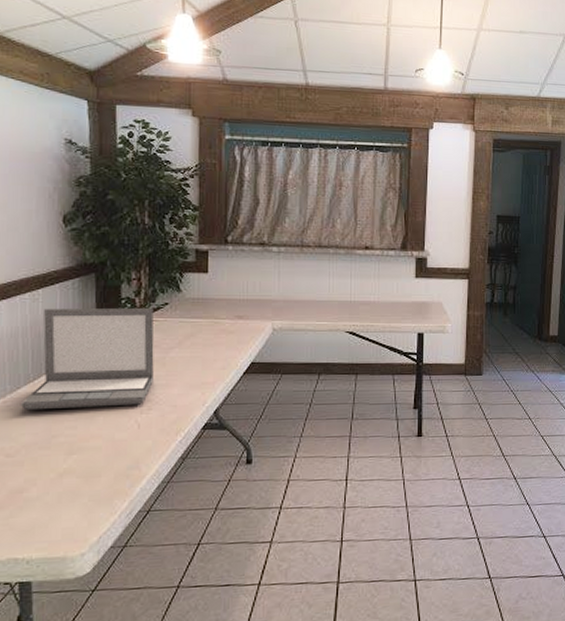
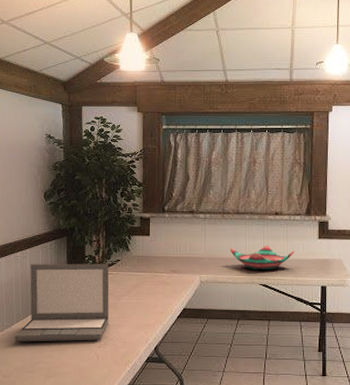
decorative bowl: none [309,285,387,315] -> present [230,245,294,271]

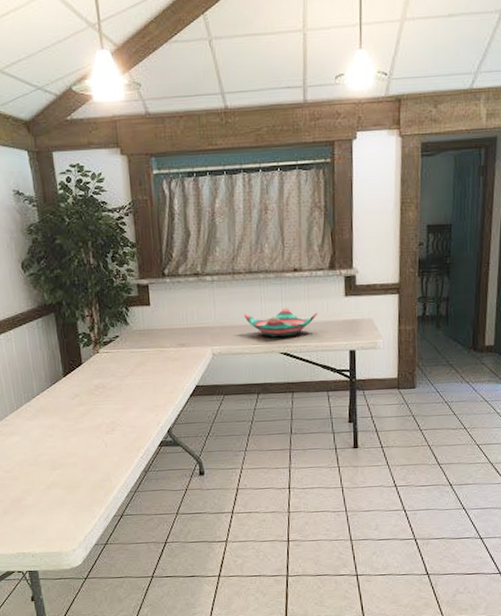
laptop: present [14,264,109,342] -> none [10,341,114,435]

